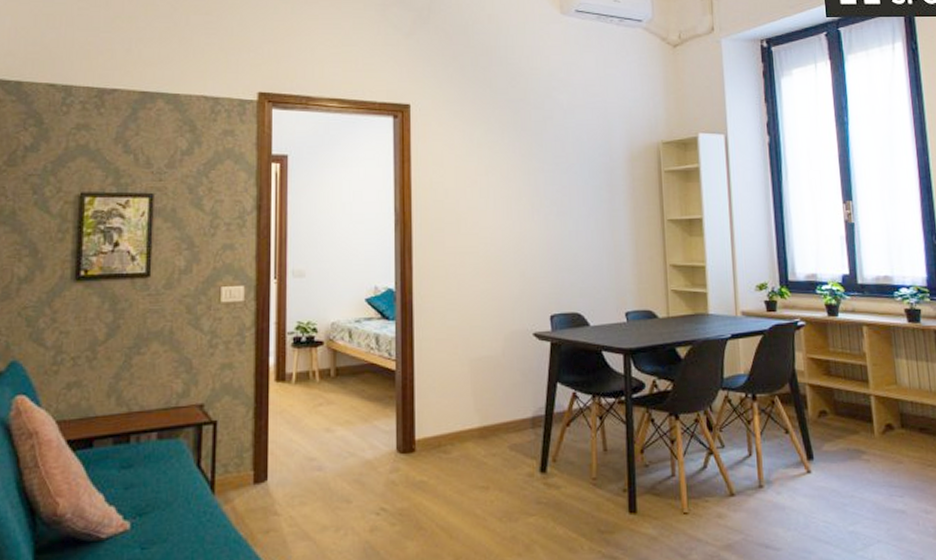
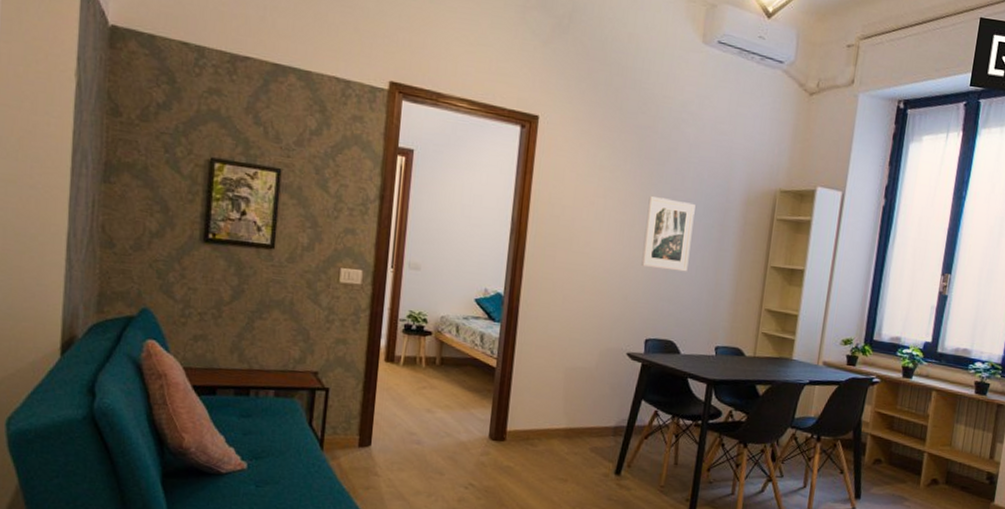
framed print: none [532,166,583,240] -> present [641,196,696,272]

